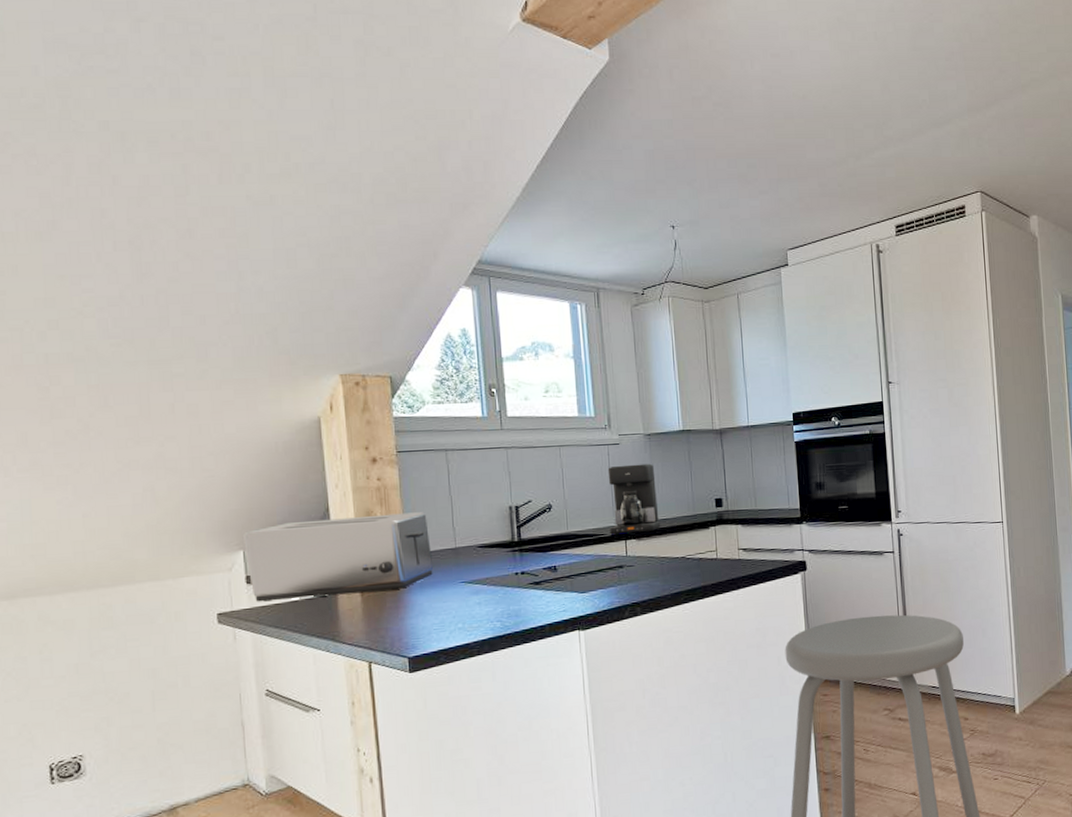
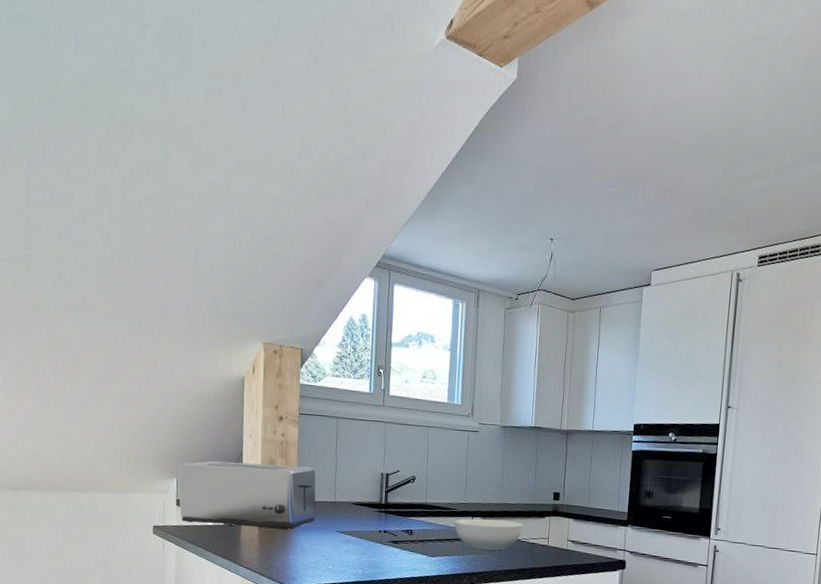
bowl: none [604,537,686,576] -> present [454,518,523,551]
coffee maker: present [607,463,661,536] -> none [460,451,505,513]

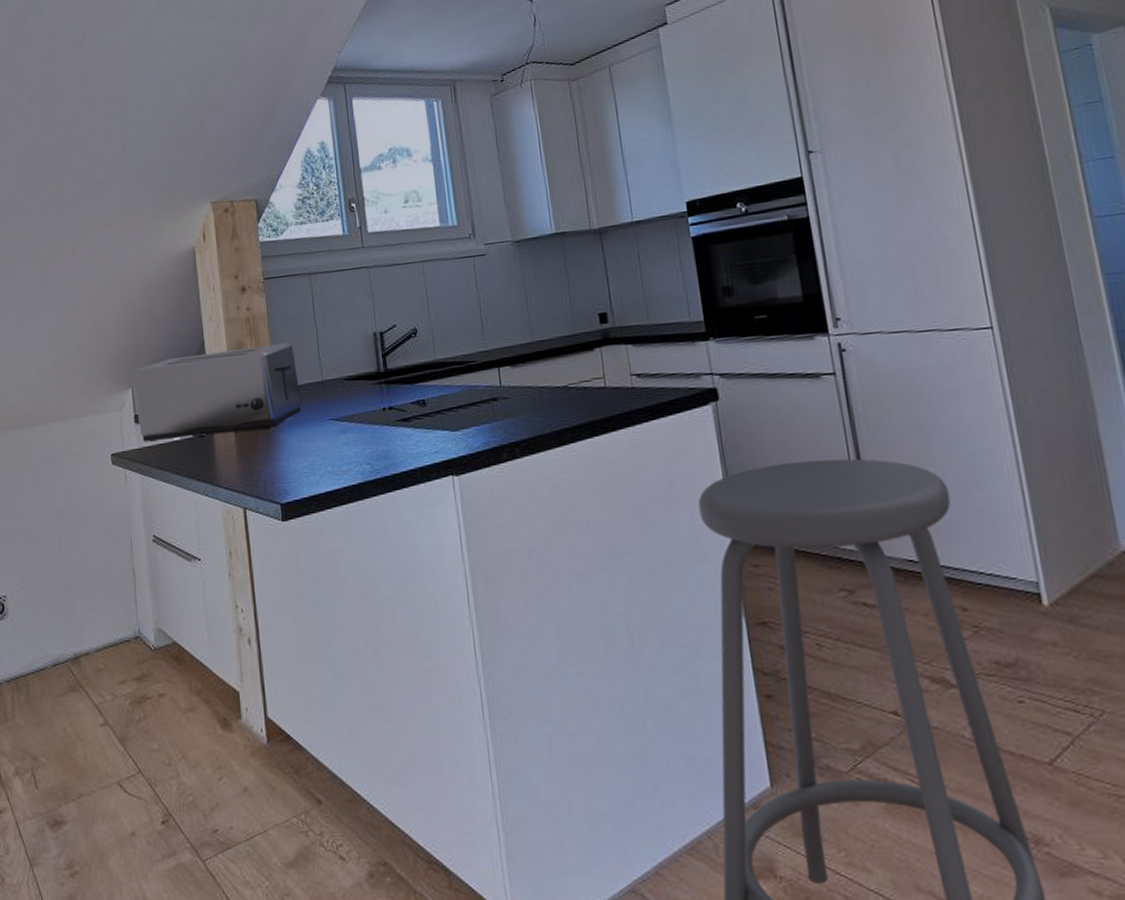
bowl: present [454,518,523,551] -> none [475,362,568,411]

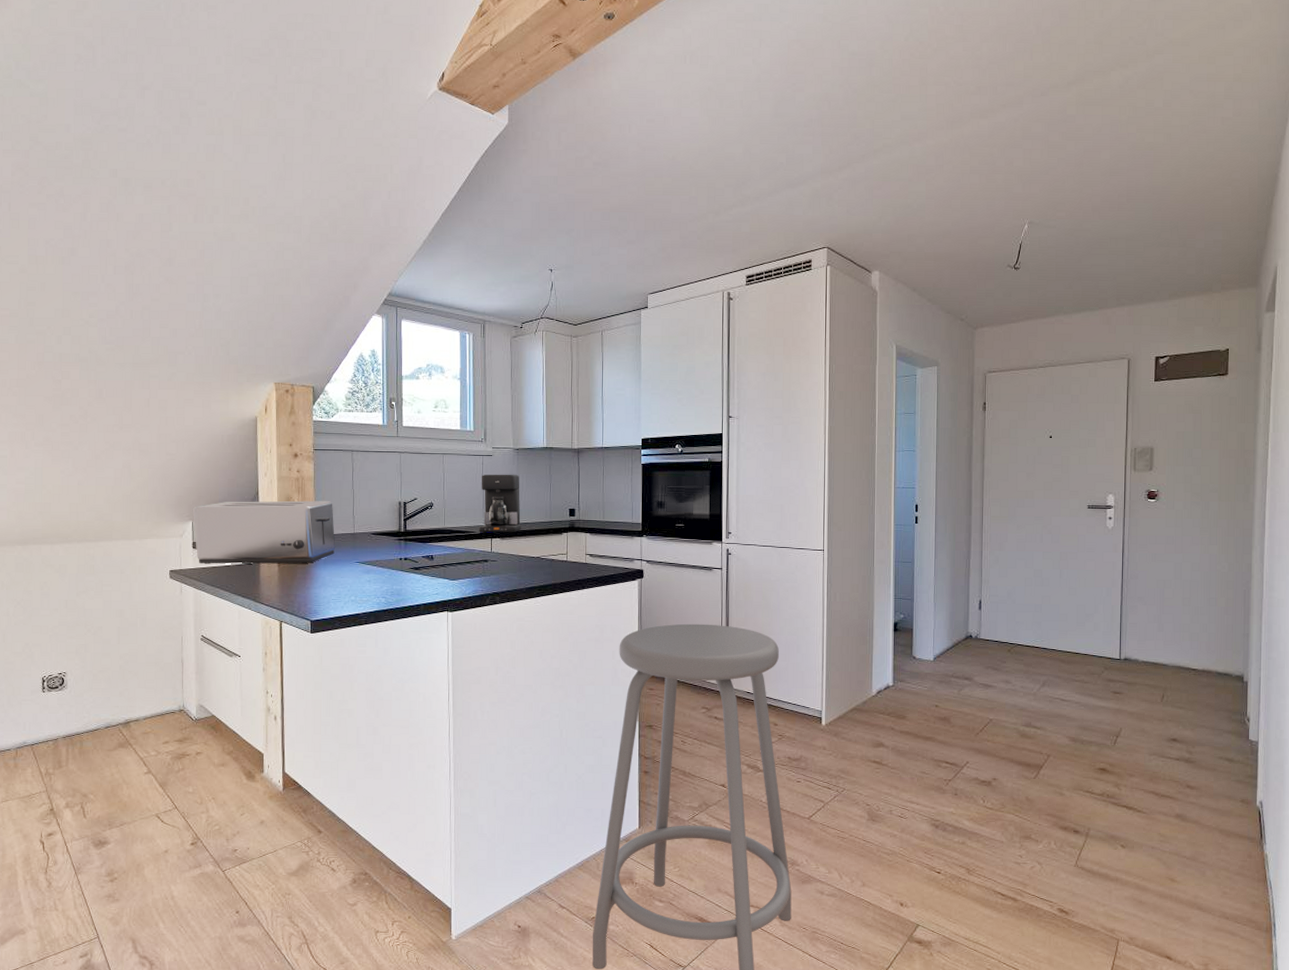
coffee maker: none [474,275,538,363] -> present [479,474,522,534]

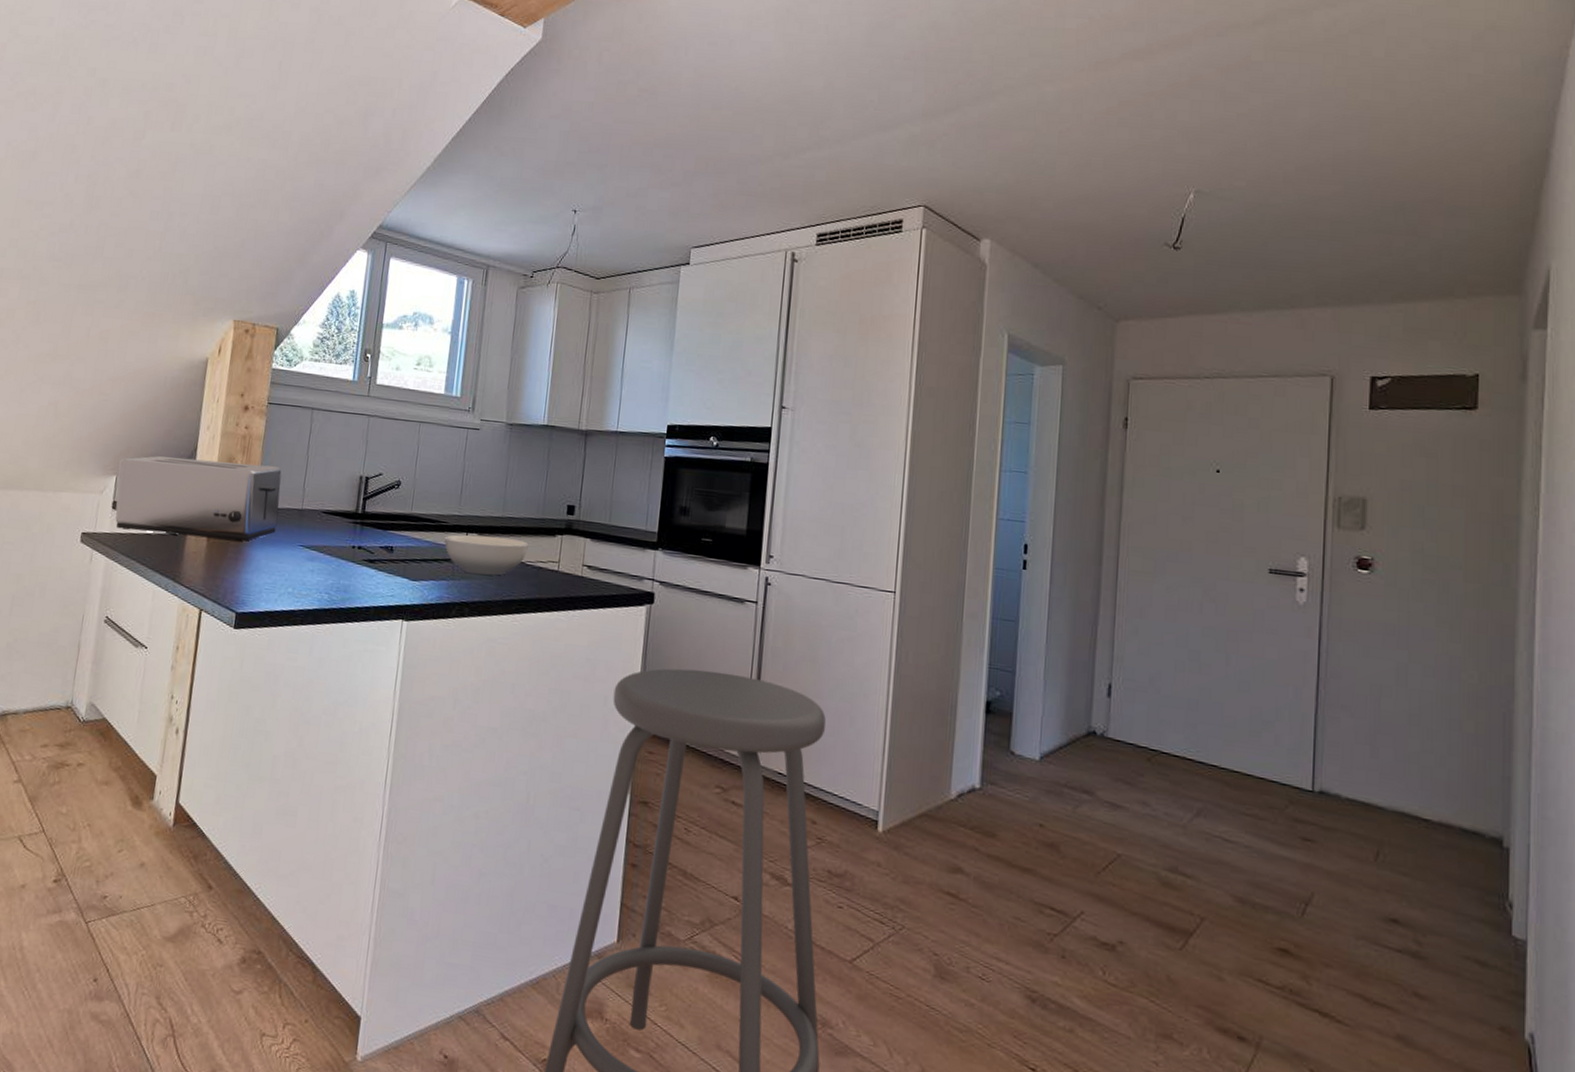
bowl: none [473,539,541,570] -> present [444,534,529,576]
coffee maker: present [479,474,522,534] -> none [453,452,510,529]

